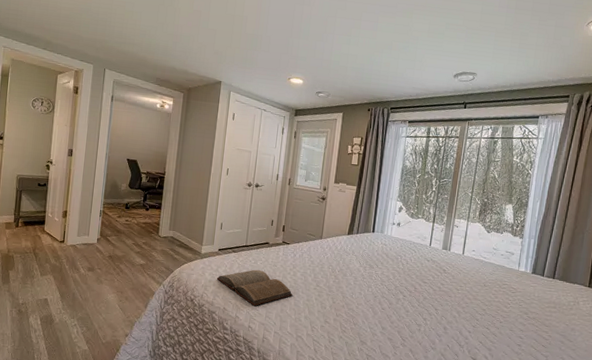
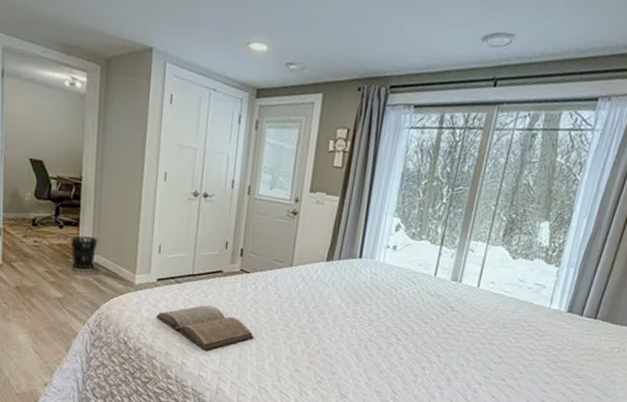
wastebasket: none [153,216,175,242] -> present [70,235,98,270]

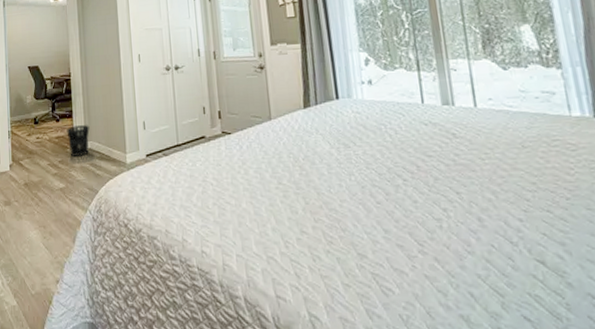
book: present [156,305,254,350] -> none [150,174,250,222]

